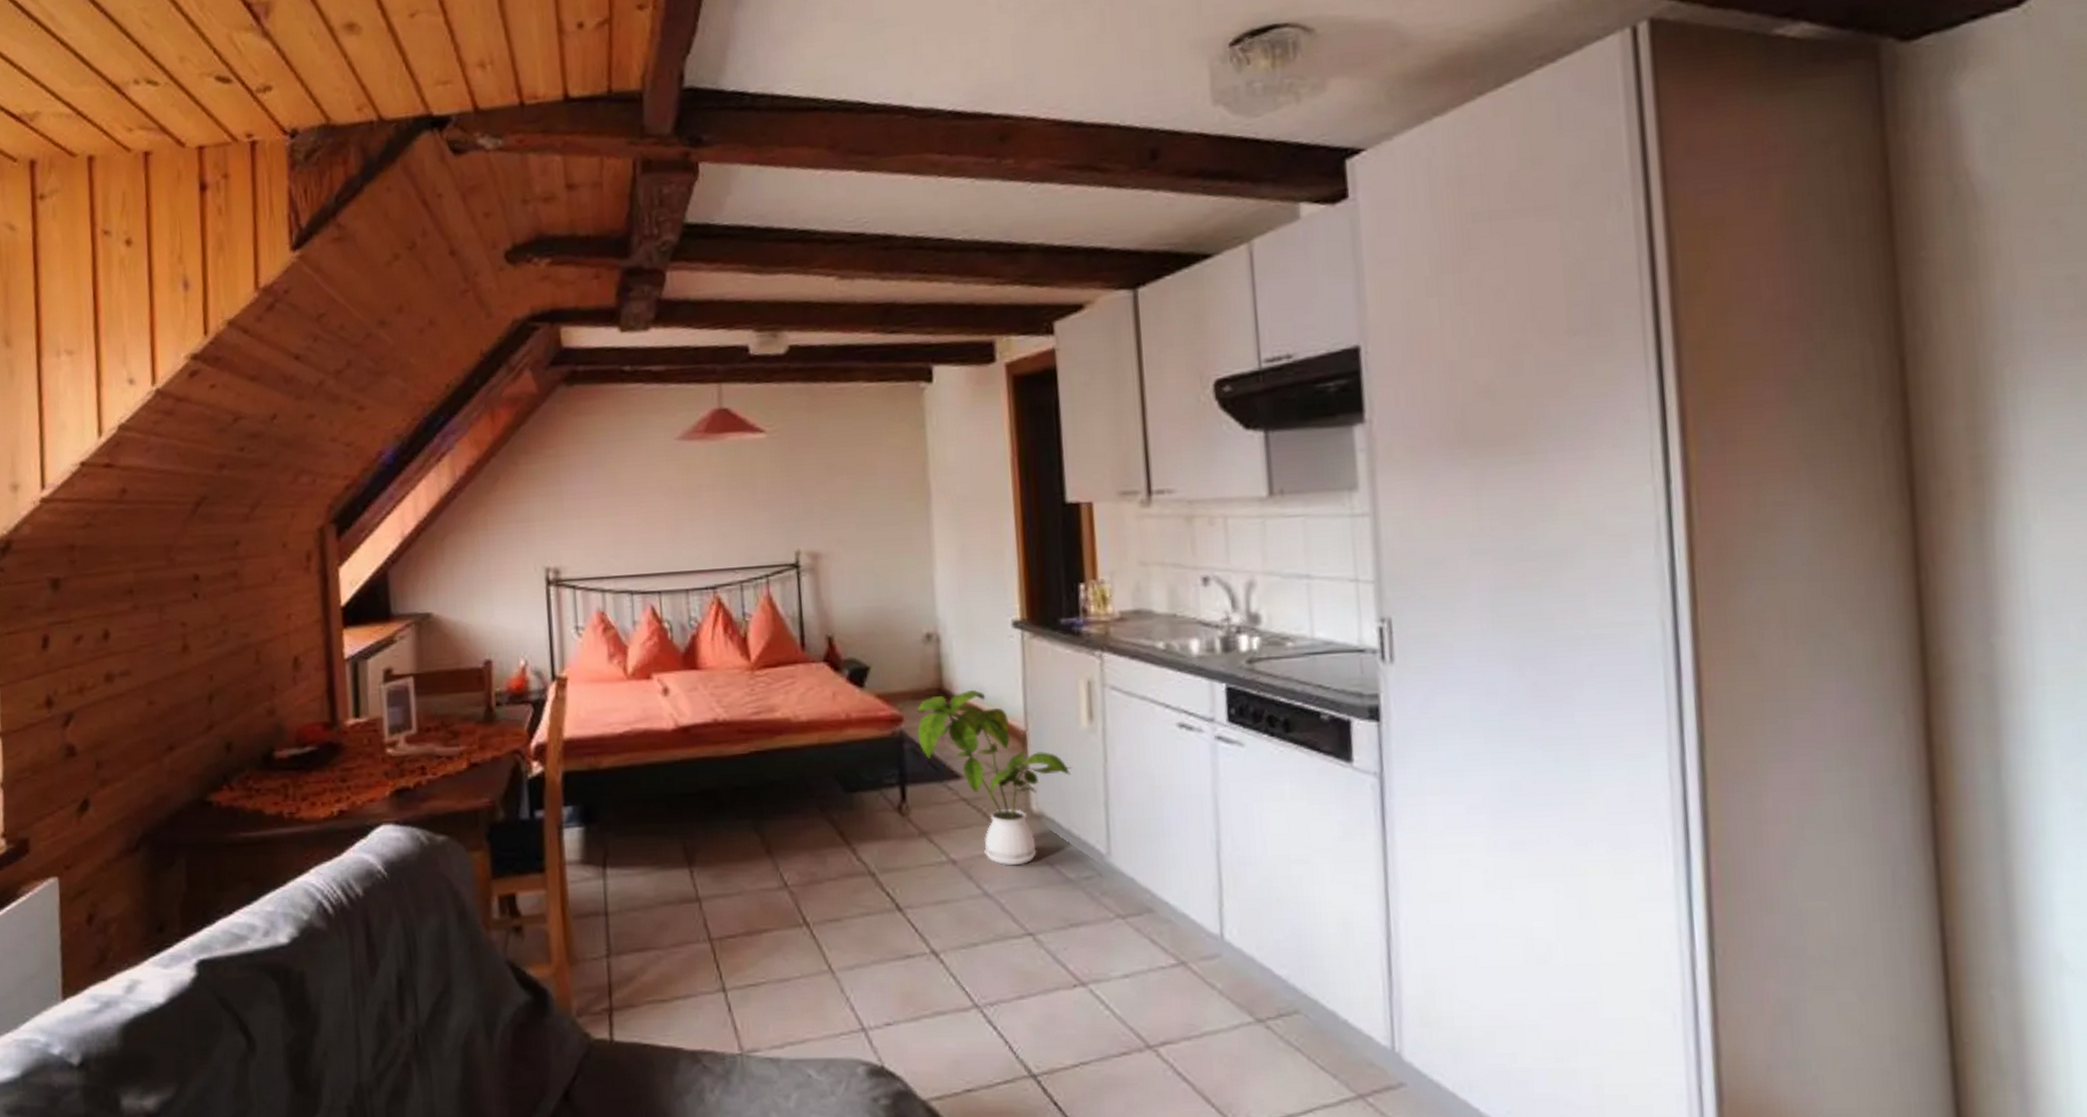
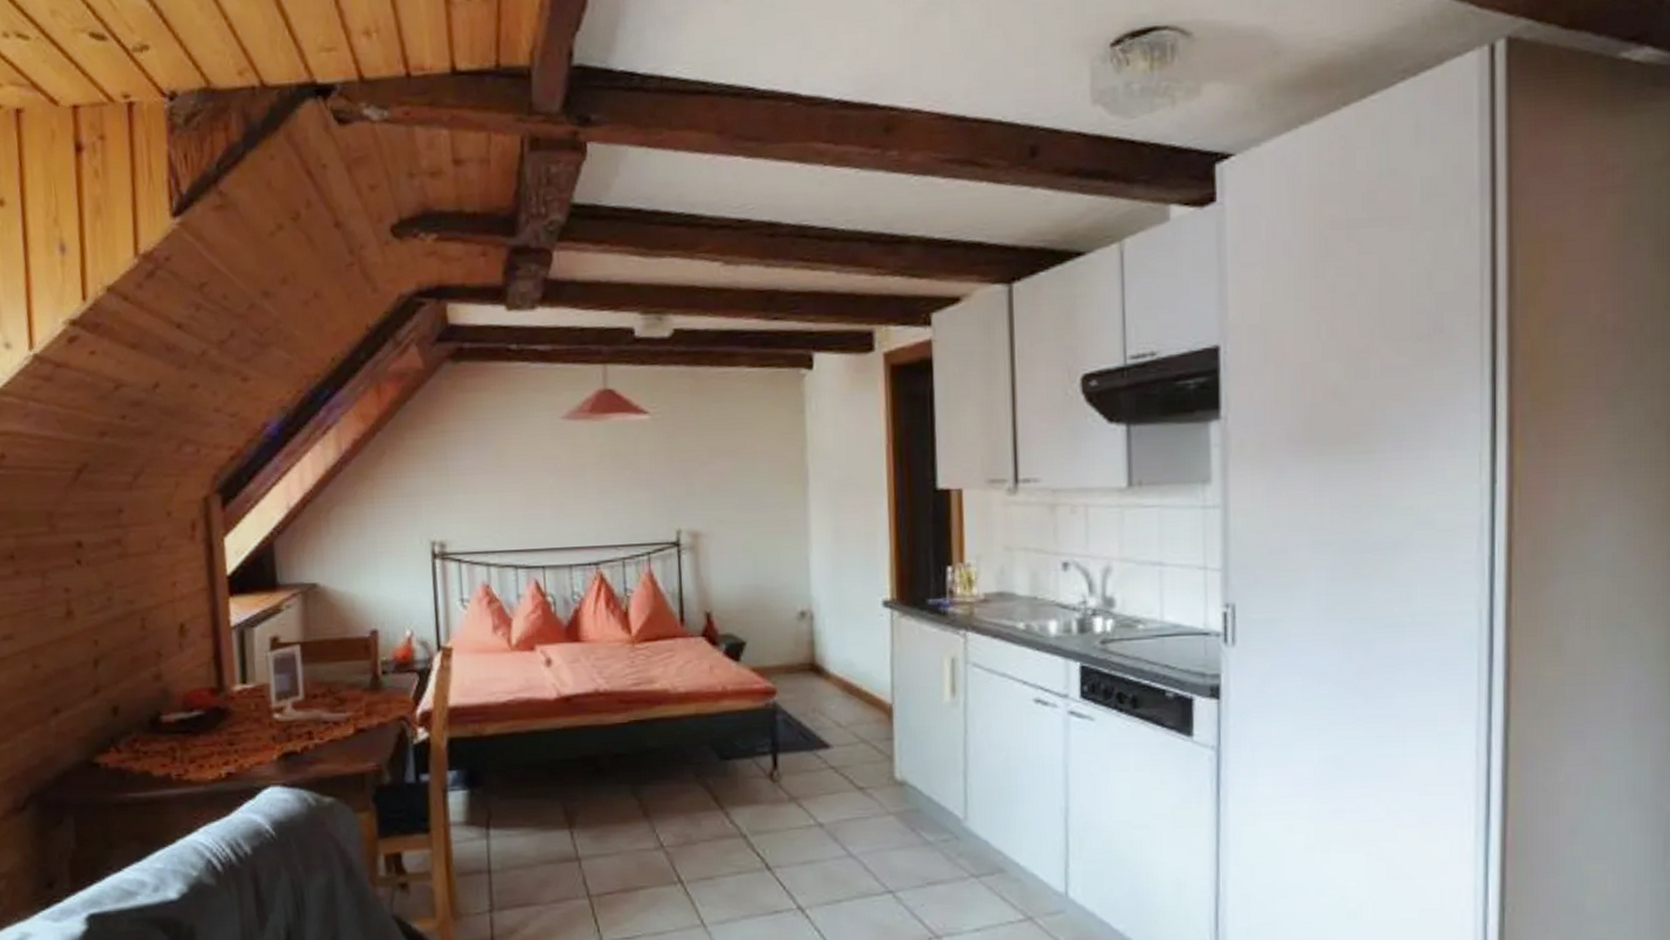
house plant: present [917,689,1073,866] -> none [789,664,935,829]

